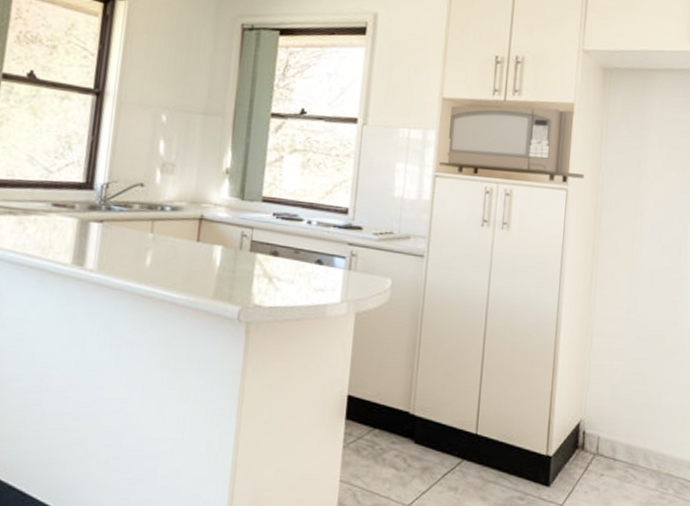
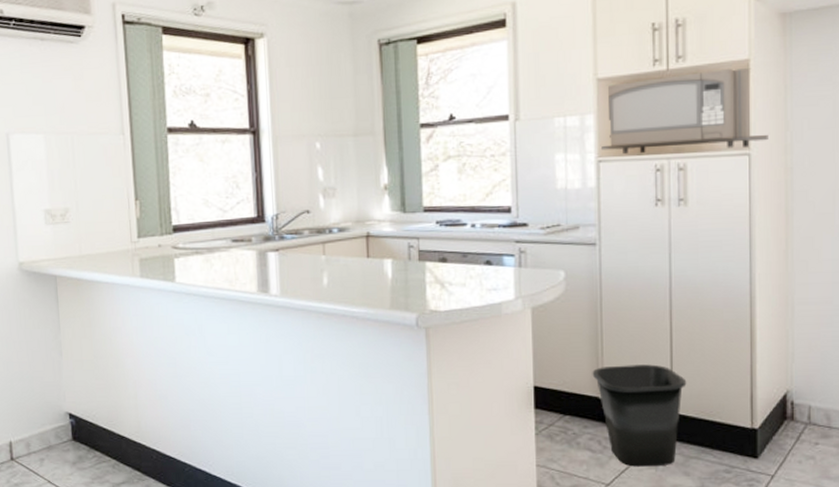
waste bin: none [405,380,493,489] -> present [592,364,687,467]

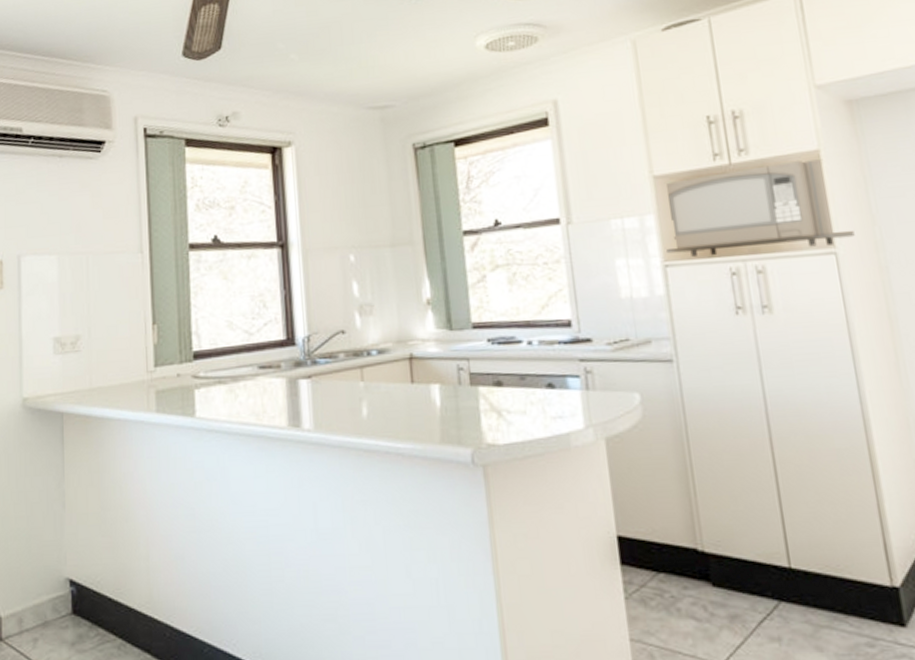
waste bin: present [592,364,687,467] -> none [685,505,803,640]

